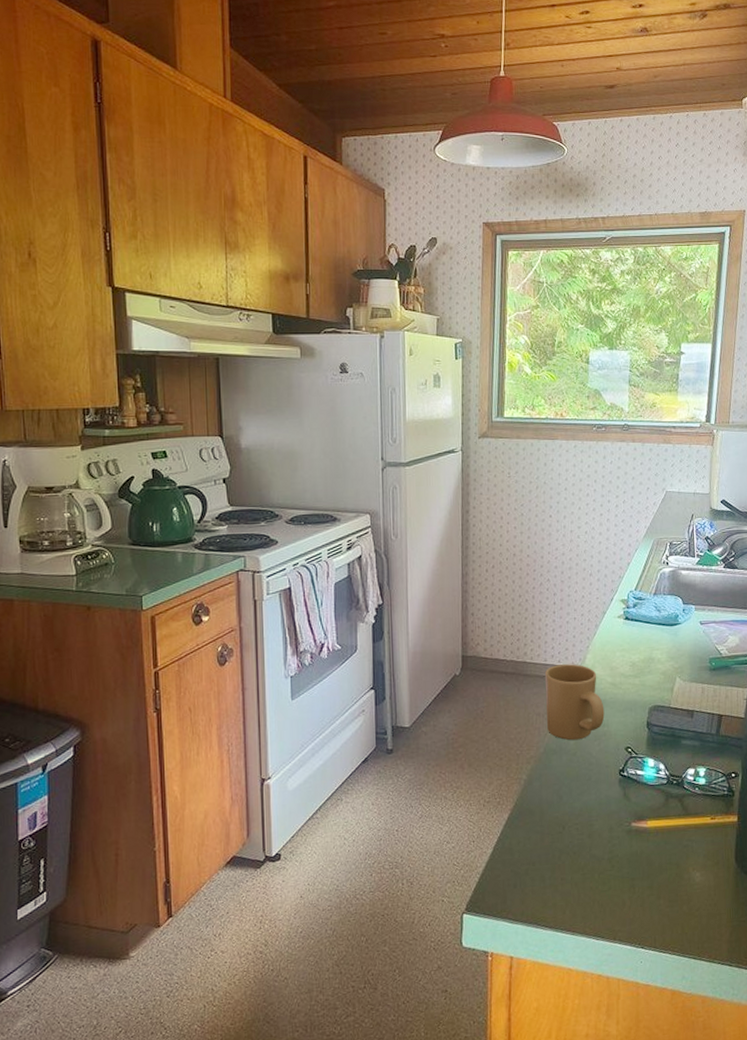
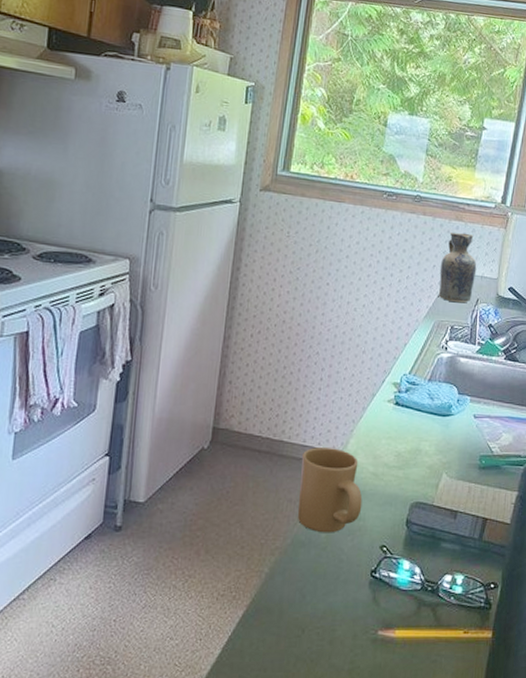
ceramic jug: none [653,454,689,520] -> present [438,232,477,303]

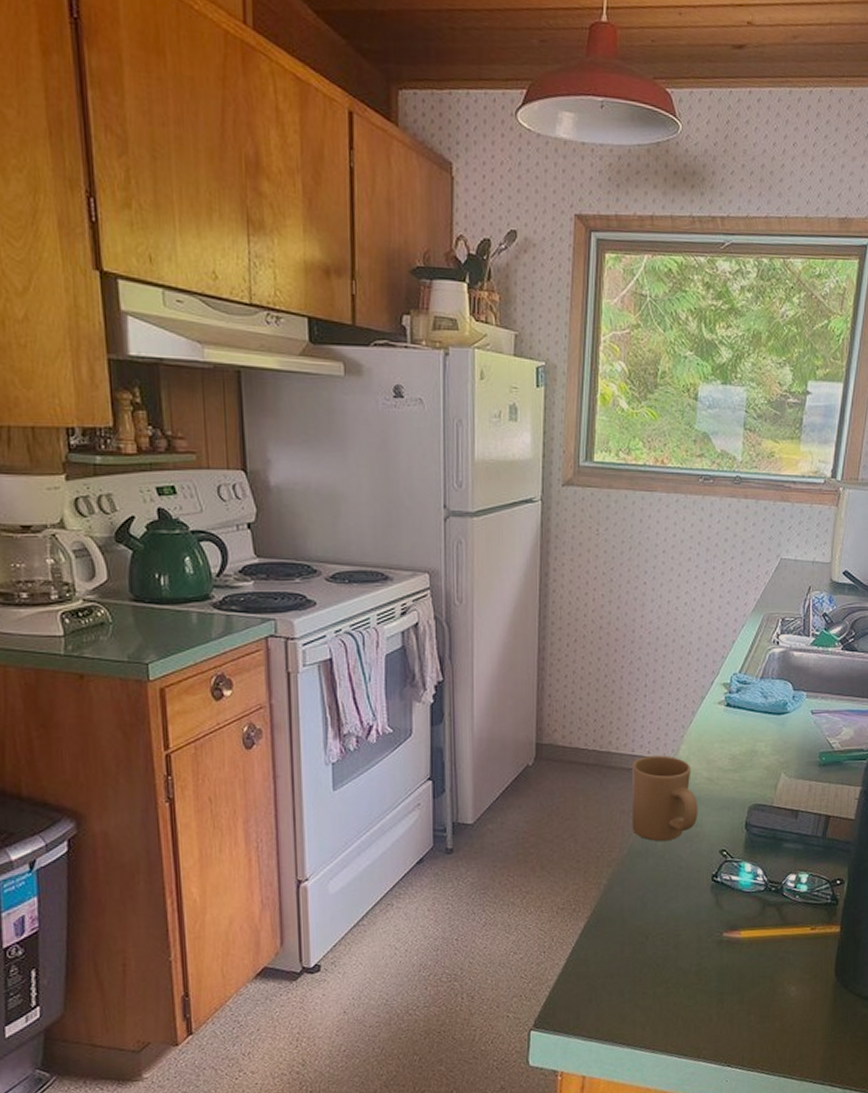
ceramic jug: present [438,232,477,303] -> none [766,514,807,593]

